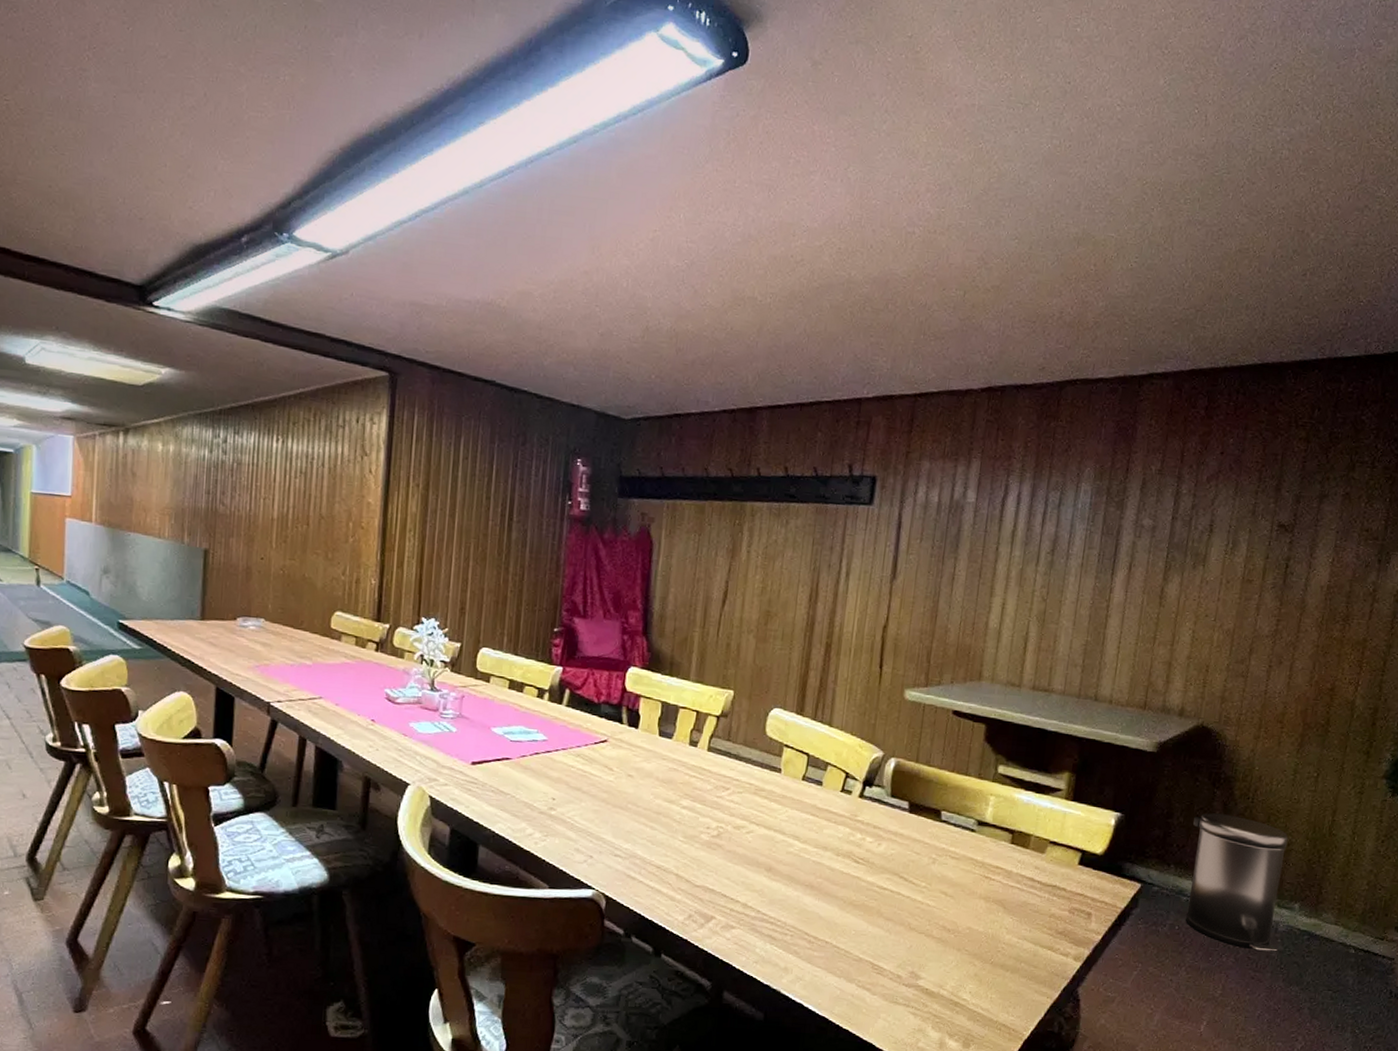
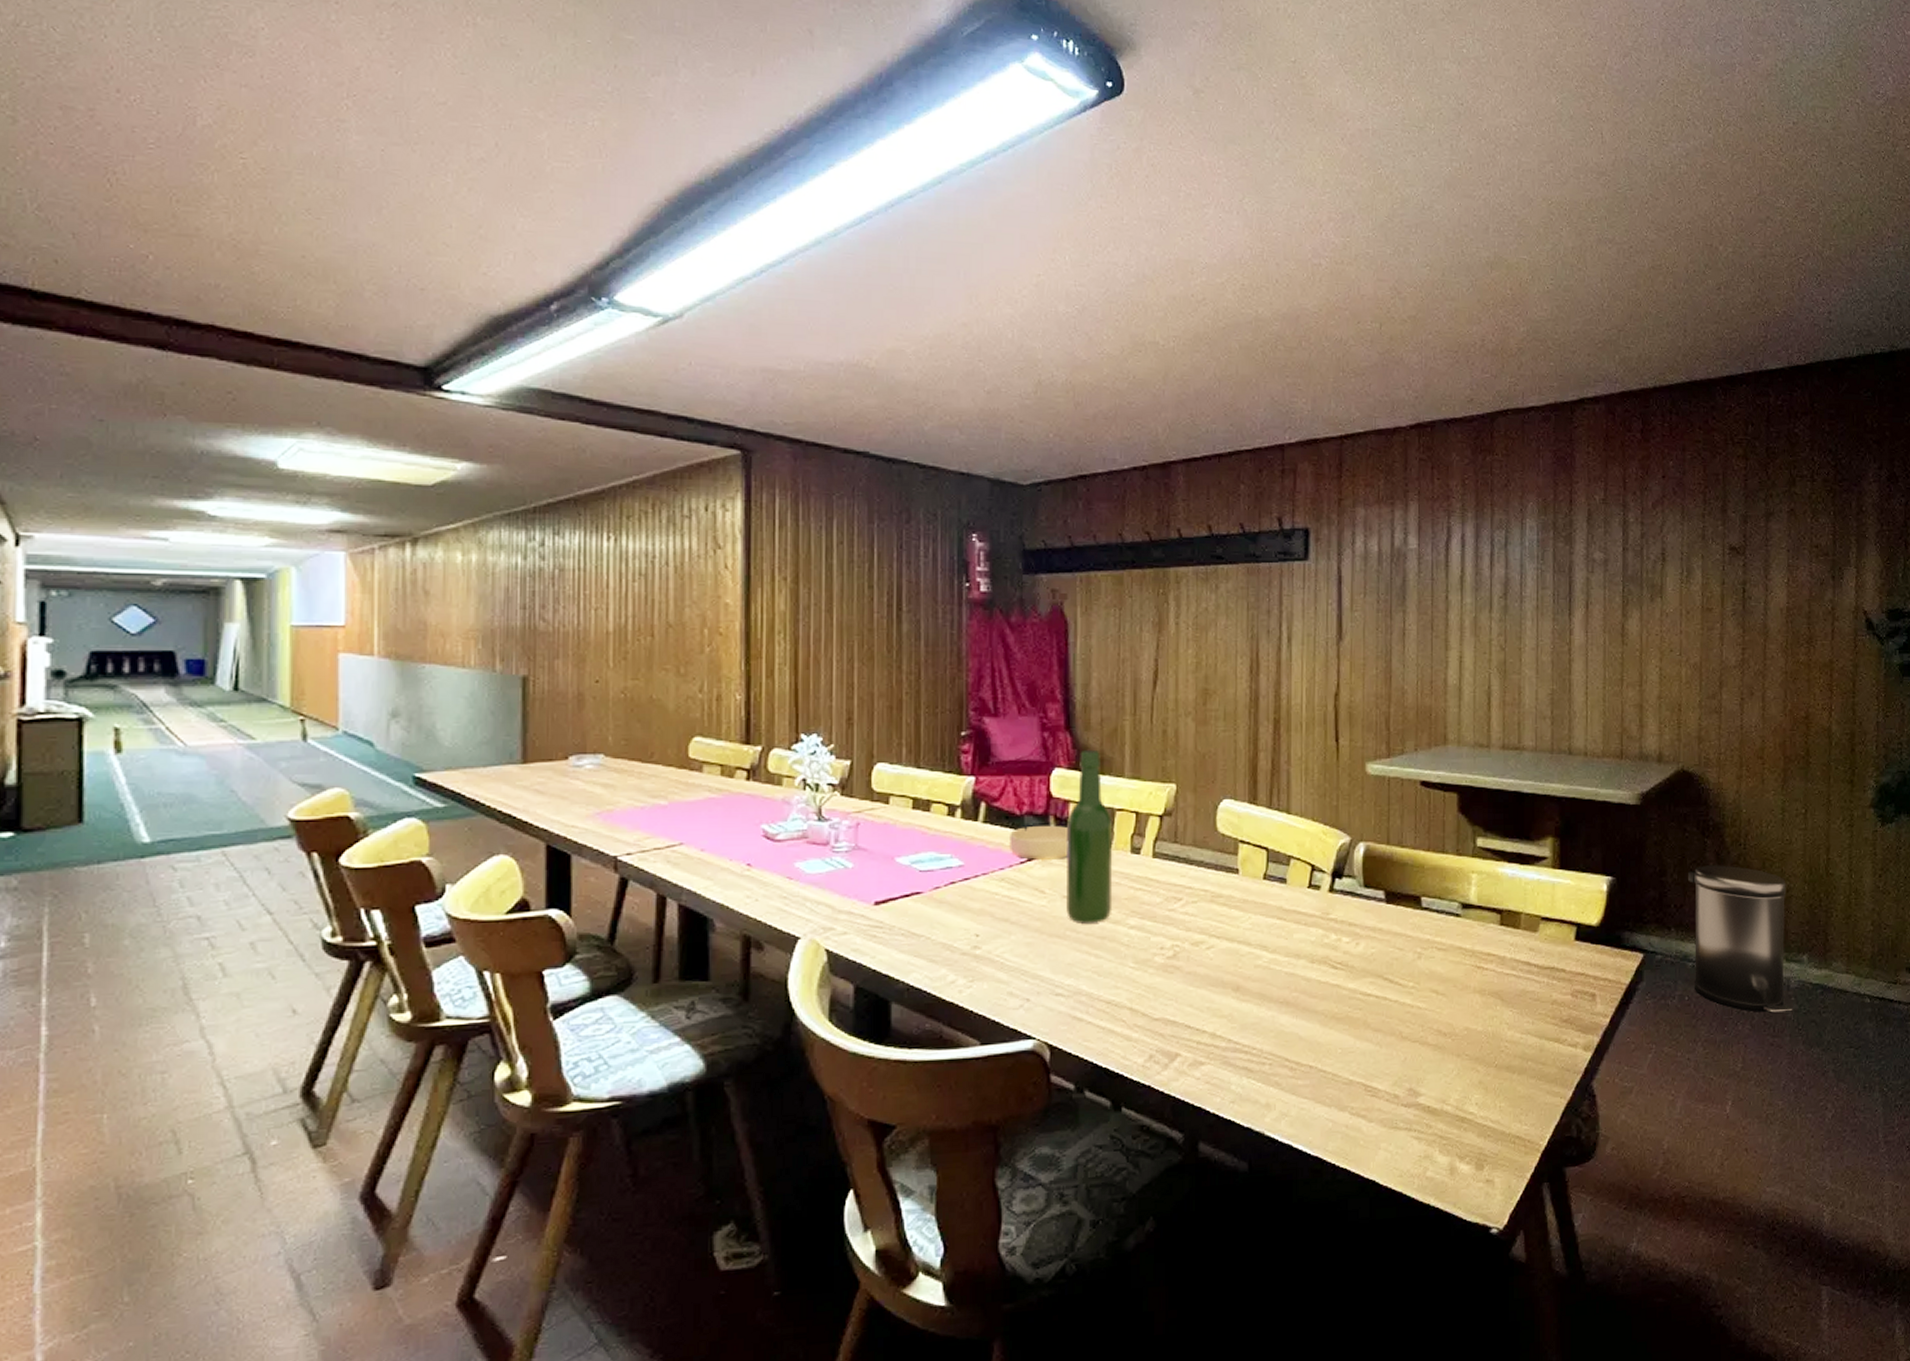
ashtray: none [586,713,638,744] -> present [1010,825,1069,860]
beer bottle: none [630,654,676,800] -> present [1066,751,1113,923]

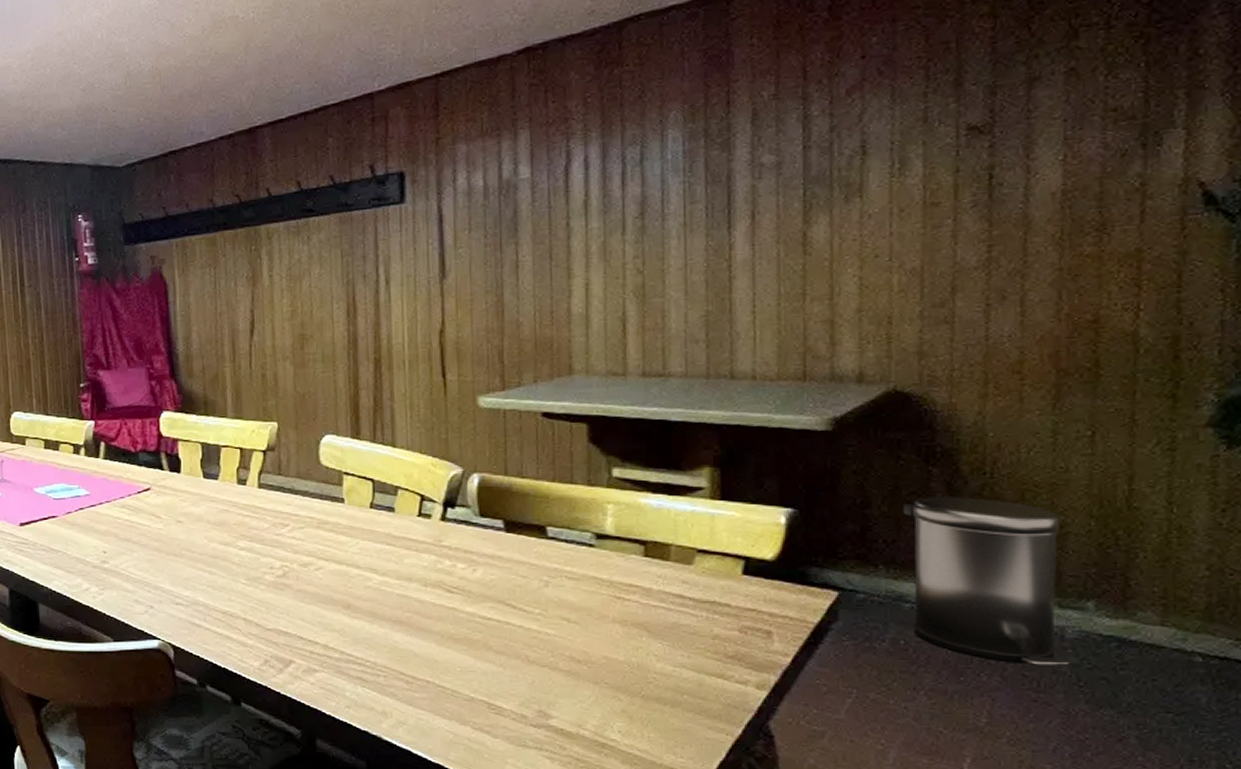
ashtray: present [1010,825,1069,860] -> none [127,460,180,490]
beer bottle: present [1066,751,1113,923] -> none [177,395,223,544]

